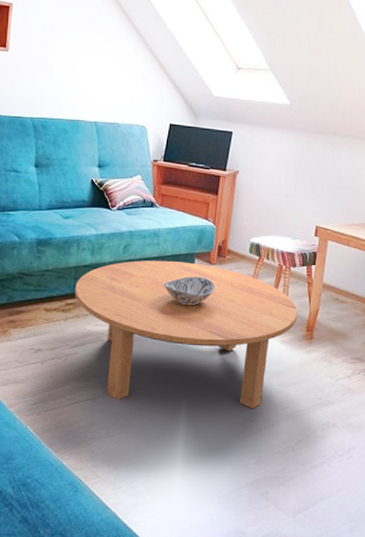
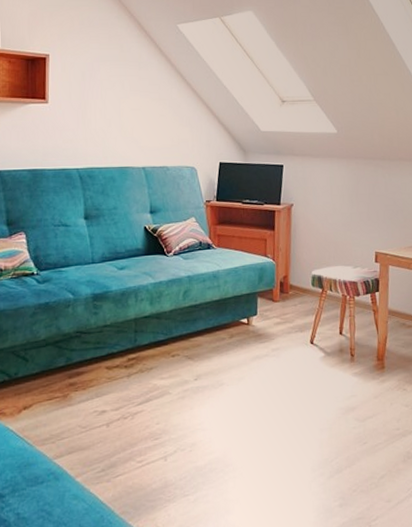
coffee table: present [75,260,298,409] -> none [136,302,367,456]
decorative bowl: present [164,276,215,306] -> none [228,315,281,348]

